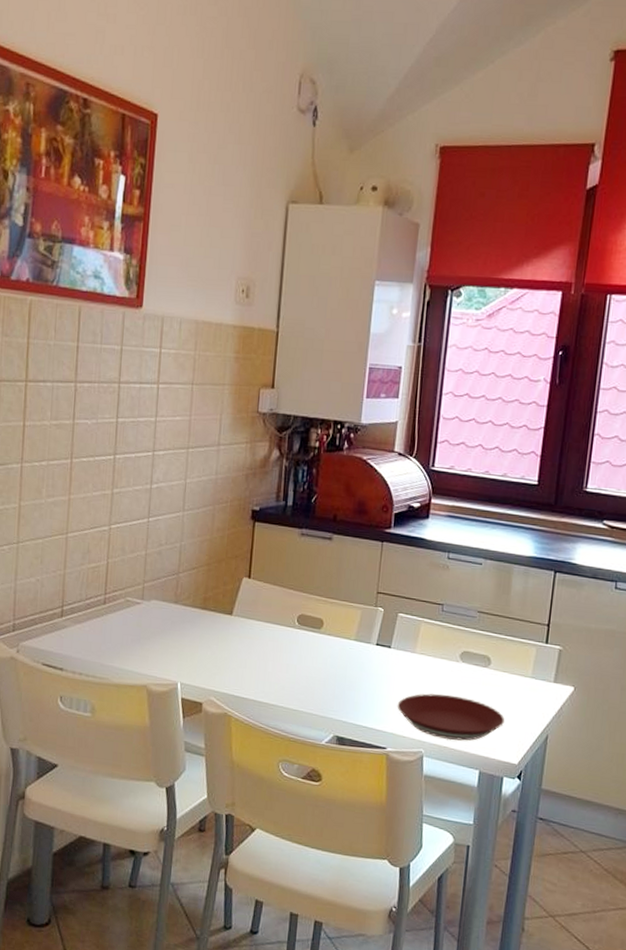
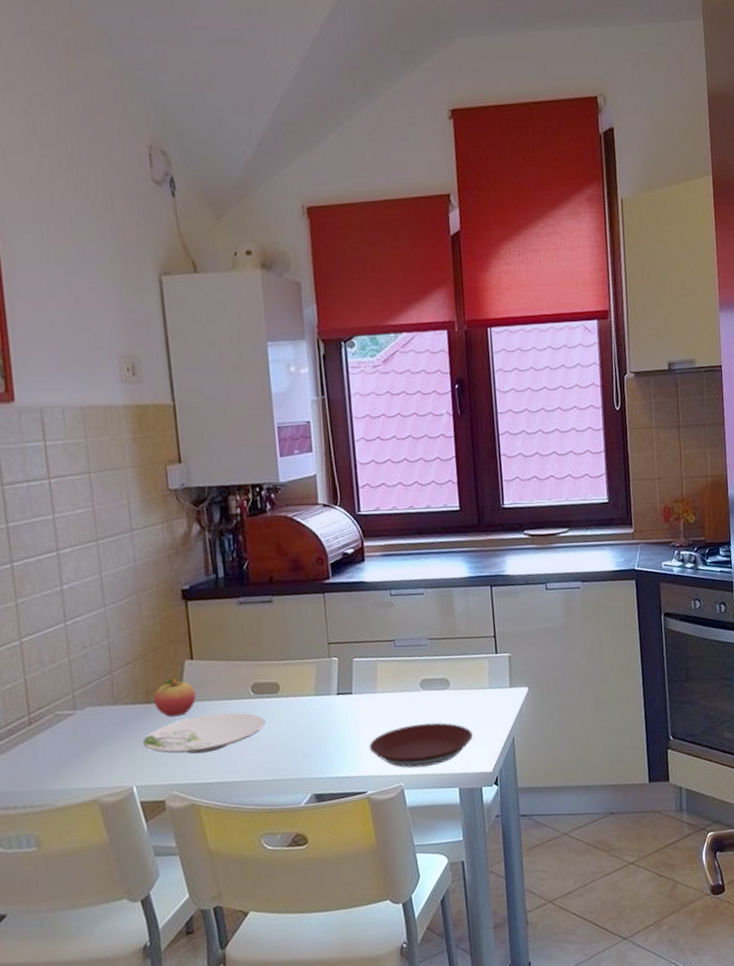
plate: none [193,632,304,670] -> present [142,712,266,754]
fruit: none [209,590,248,629] -> present [153,678,197,717]

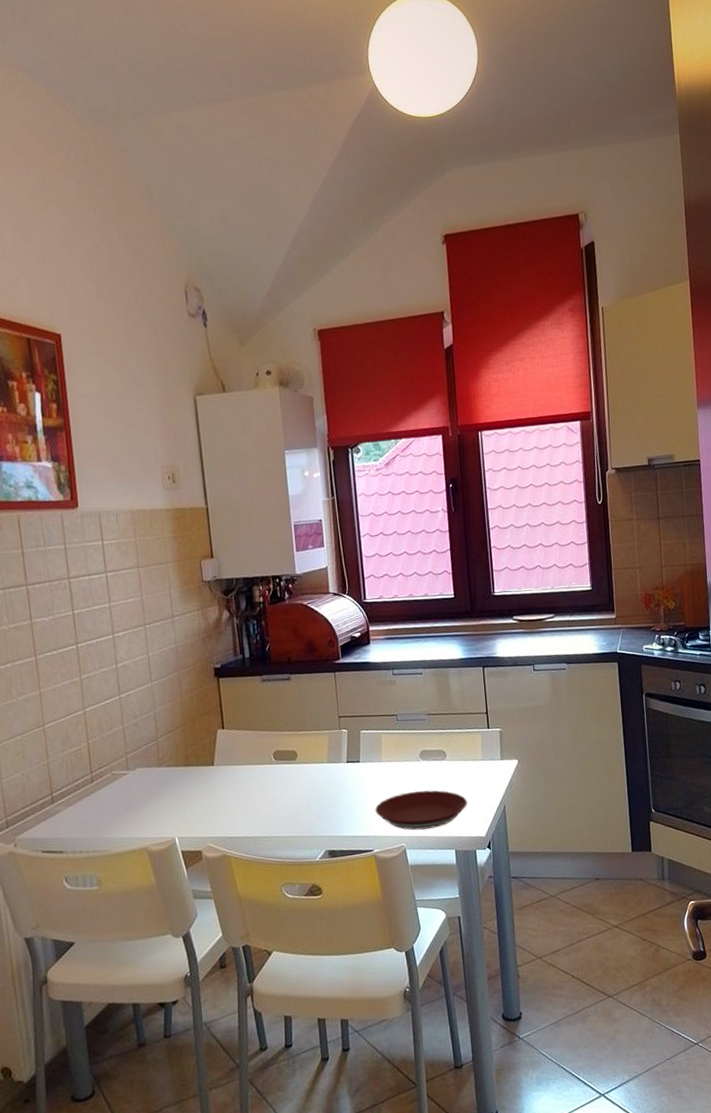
plate: present [142,712,266,754] -> none [182,776,286,812]
fruit: present [153,678,197,717] -> none [191,744,227,779]

